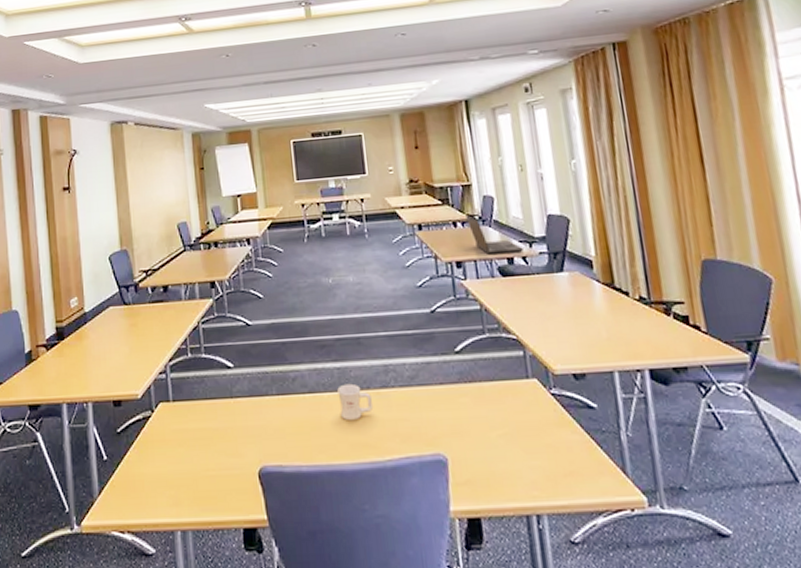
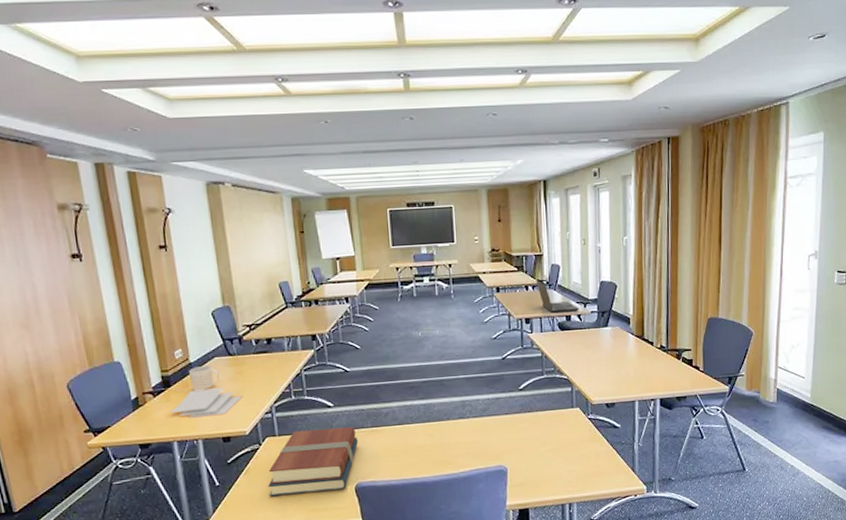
papers: none [62,341,136,376] -> present [170,387,243,418]
mug: none [83,315,114,345] -> present [189,365,220,391]
books: none [159,393,262,478] -> present [268,427,358,497]
mug: present [337,383,372,421] -> none [423,416,451,445]

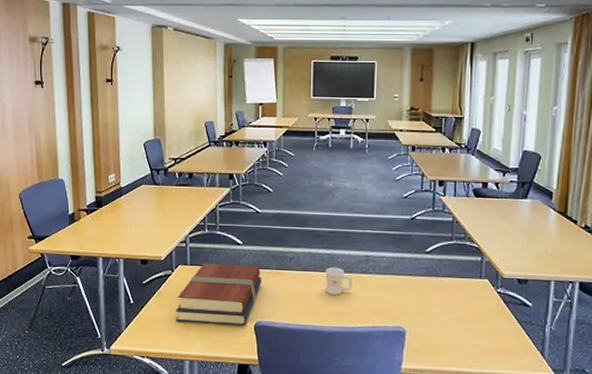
papers: present [170,387,243,418] -> none [99,212,162,239]
mug: present [189,365,220,391] -> none [119,191,144,214]
mug: none [423,416,451,445] -> present [325,267,352,296]
laptop computer: present [536,279,579,313] -> none [454,142,497,179]

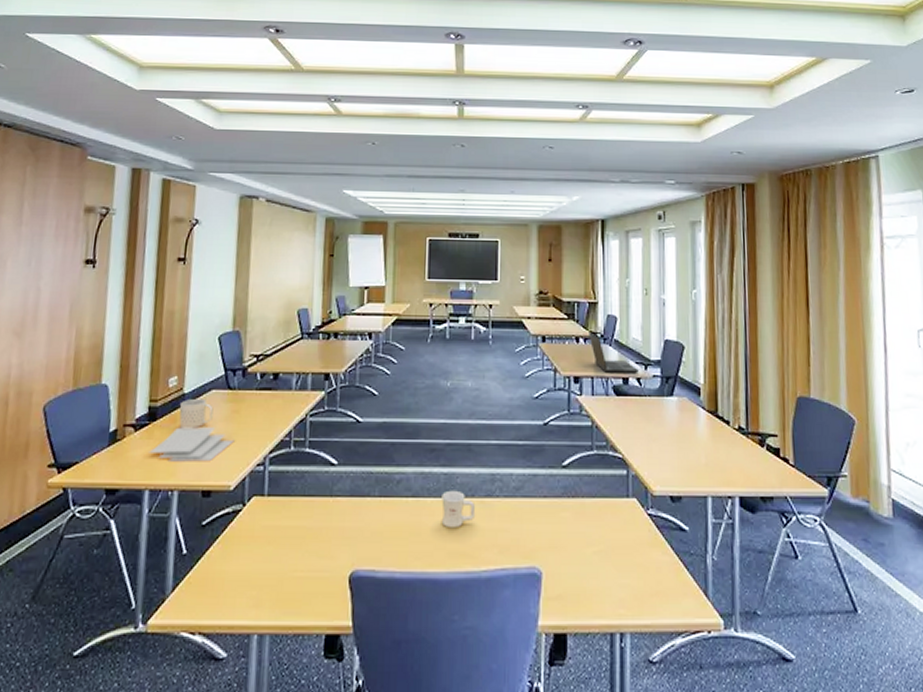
papers: none [99,212,162,239] -> present [149,427,235,462]
mug: none [119,191,144,214] -> present [179,398,214,429]
books: present [176,263,261,326] -> none [243,491,360,578]
laptop computer: none [454,142,497,179] -> present [589,331,639,373]

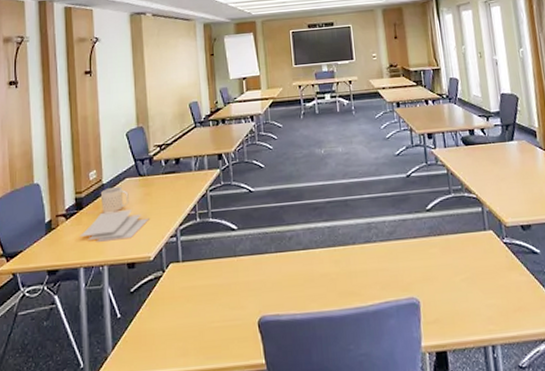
mug: present [441,490,475,529] -> none [327,240,357,273]
laptop computer: present [589,331,639,373] -> none [435,93,482,127]

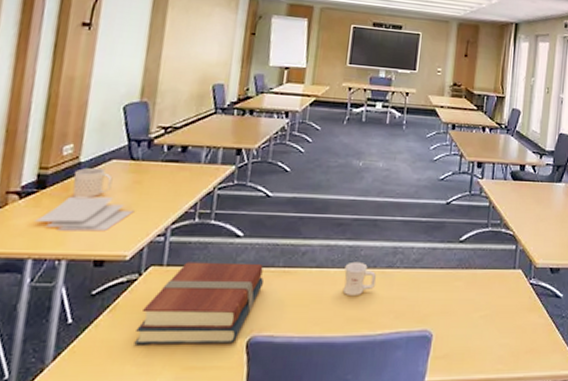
books: none [169,252,262,332] -> present [134,262,264,345]
mug: none [327,240,357,273] -> present [342,261,376,297]

